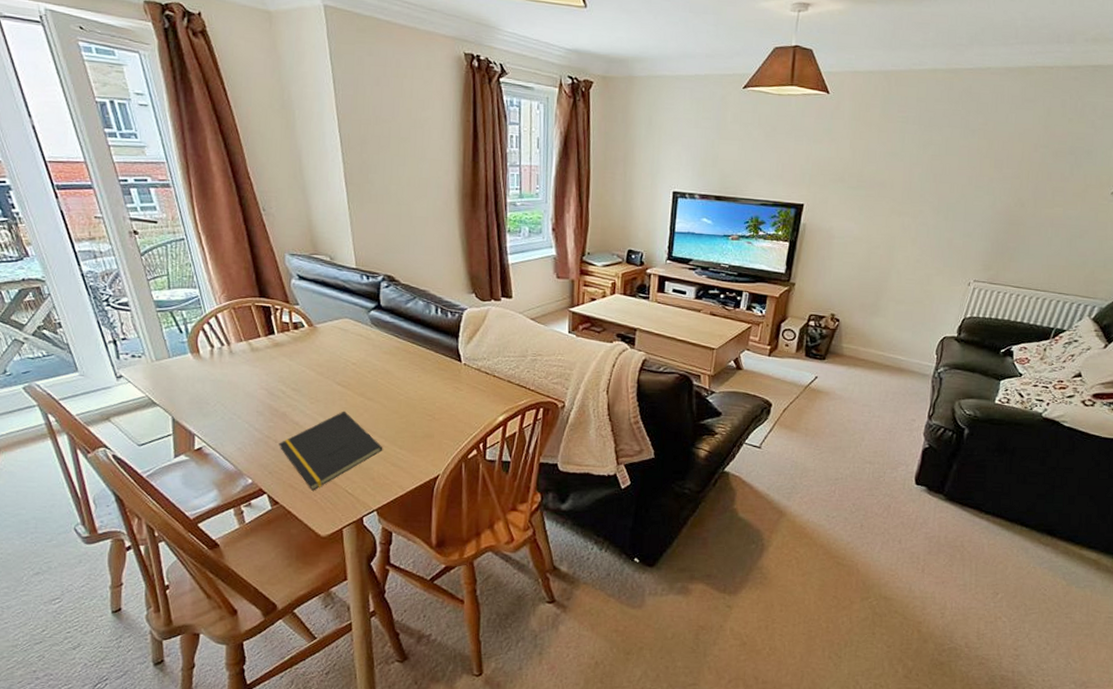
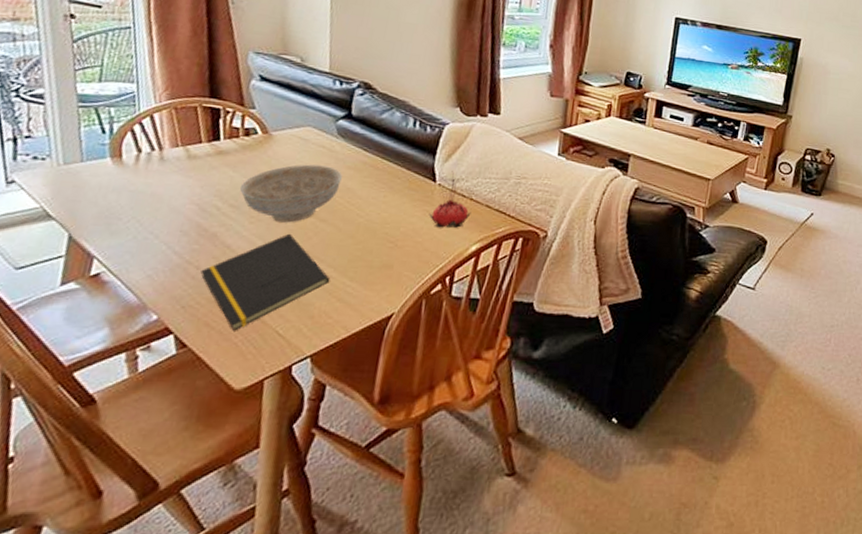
decorative bowl: none [298,351,380,402] -> present [240,164,342,223]
flower: none [459,351,495,402] -> present [429,171,472,229]

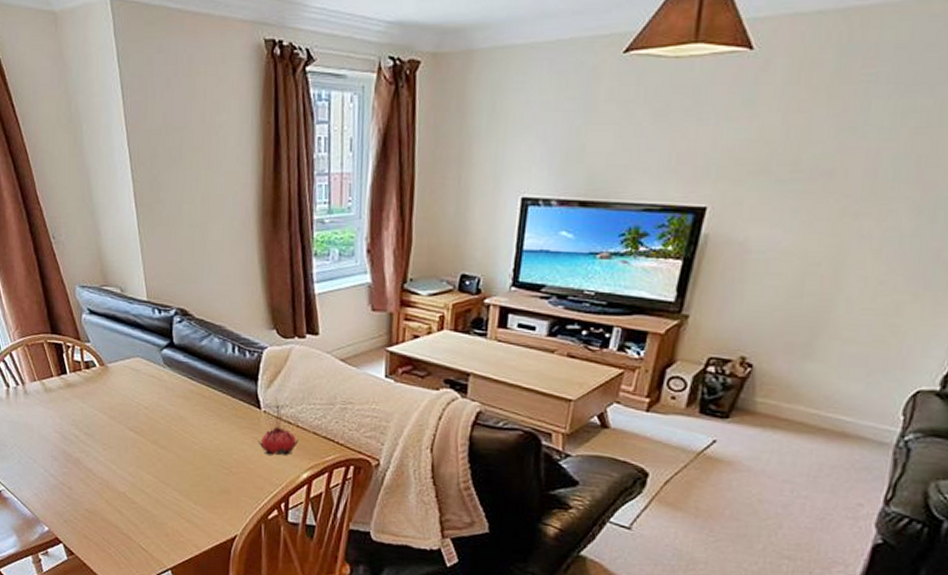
notepad: present [200,233,330,331] -> none [73,459,177,544]
decorative bowl: present [240,164,342,223] -> none [91,394,174,450]

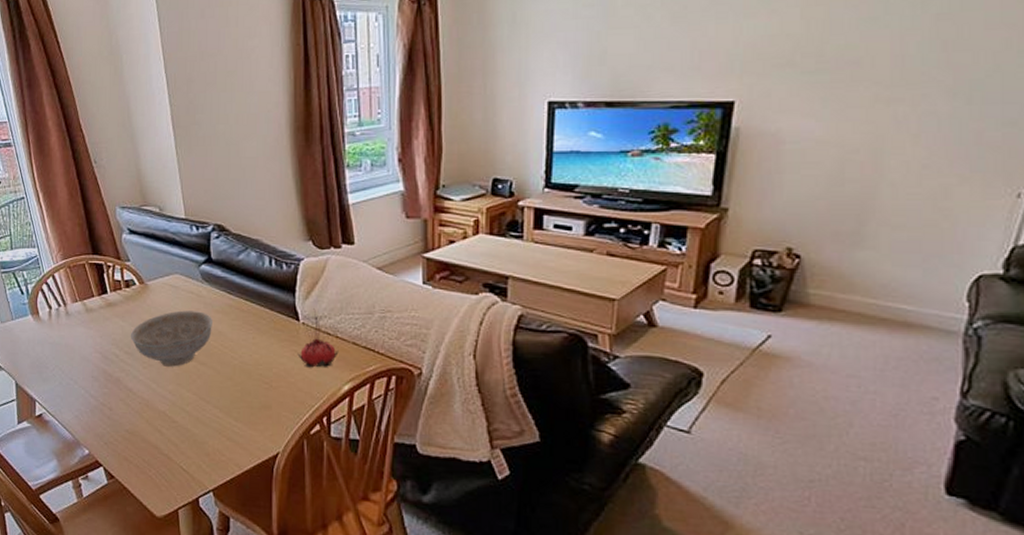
decorative bowl: none [91,394,174,450] -> present [131,310,212,367]

